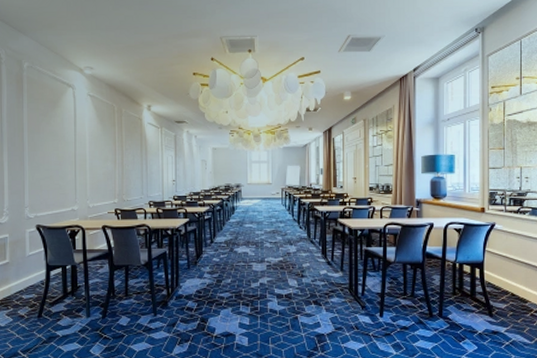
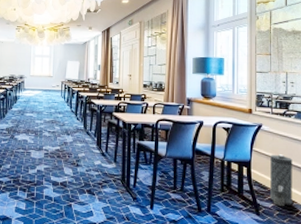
canister: none [504,253,527,306] -> present [270,154,293,206]

